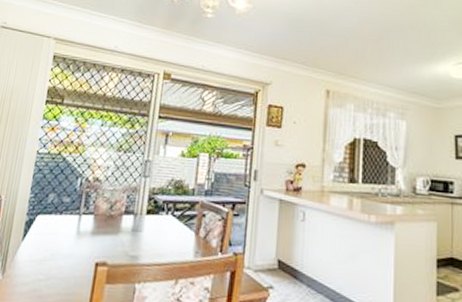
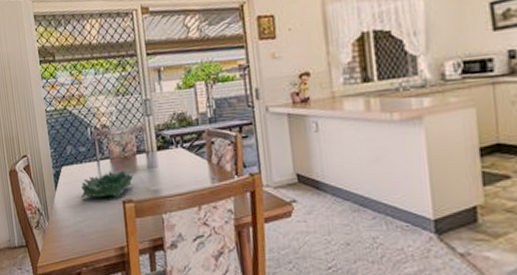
decorative bowl: none [49,228,115,258] -> present [80,170,134,199]

